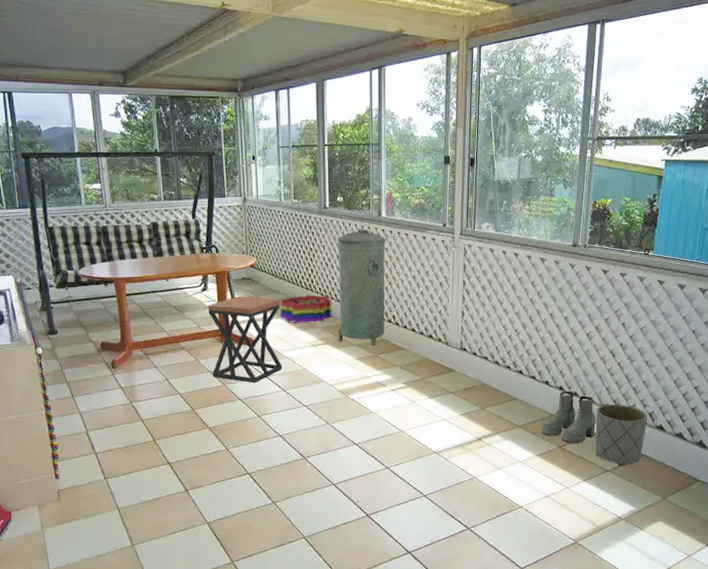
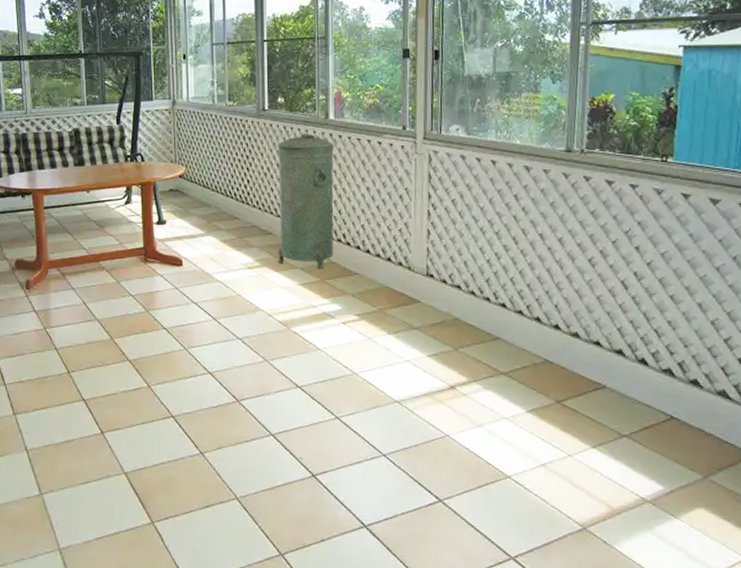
stool: present [208,296,283,383] -> none [132,209,214,310]
storage bin: present [280,294,332,323] -> none [212,209,271,241]
boots: present [541,390,596,443] -> none [532,330,606,398]
planter: present [595,404,648,466] -> none [605,350,677,431]

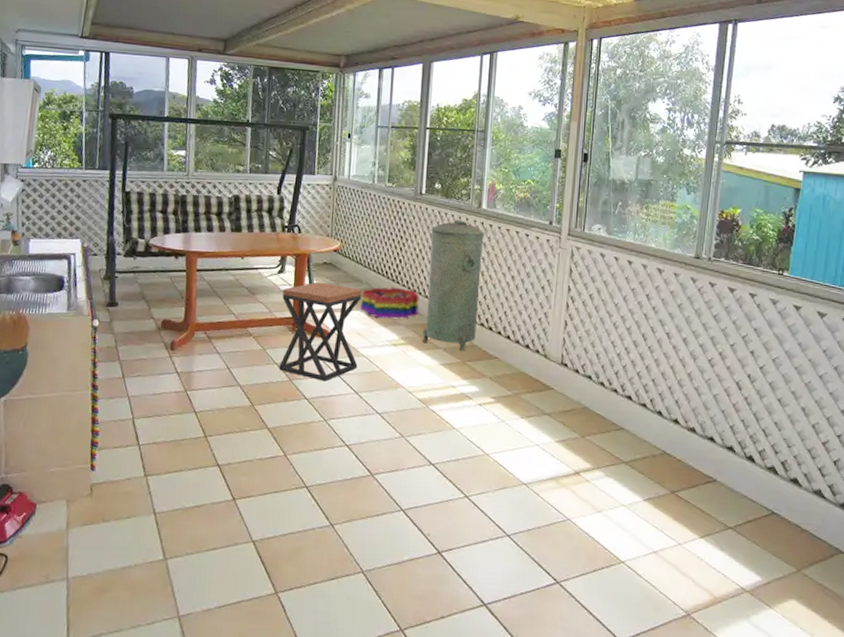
stool: none [132,209,214,310] -> present [279,282,362,382]
storage bin: none [212,209,271,241] -> present [361,287,419,319]

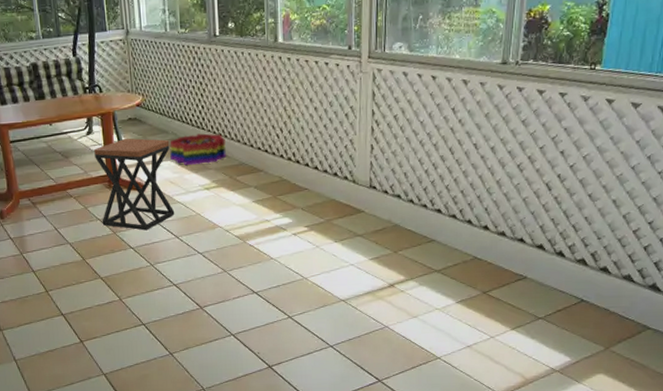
trash can: present [422,219,484,351] -> none [229,57,284,187]

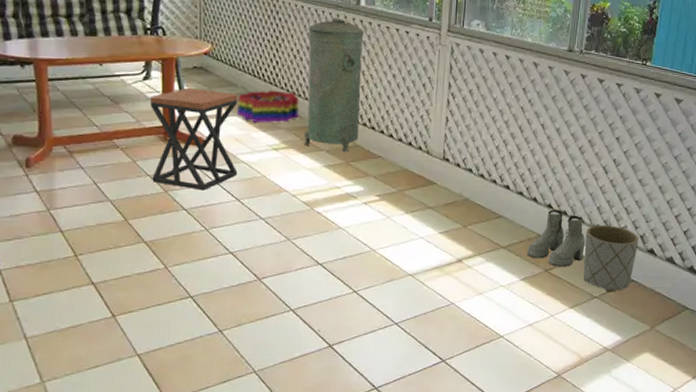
trash can: none [229,57,284,187] -> present [304,17,364,152]
boots: none [463,230,528,289] -> present [527,209,586,267]
planter: none [526,244,590,313] -> present [583,225,639,293]

